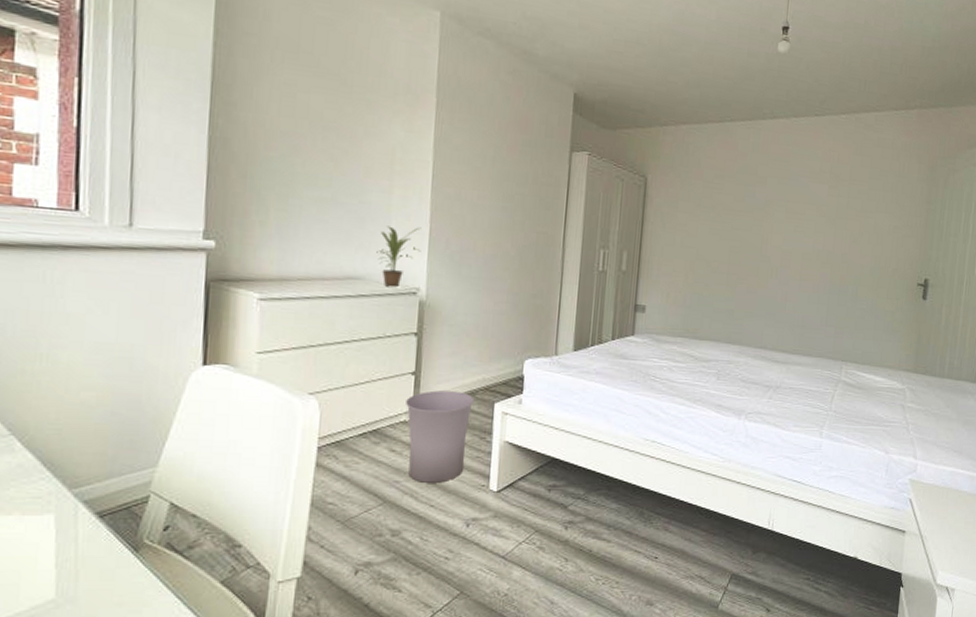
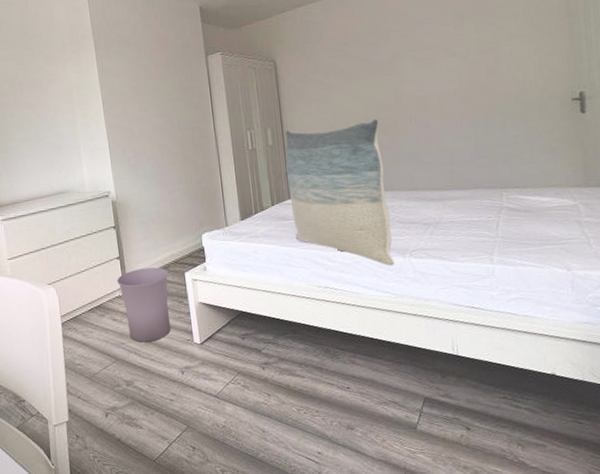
potted plant: present [378,226,422,288] -> none [74,144,106,195]
pillow: none [632,257,741,427] -> present [285,119,395,266]

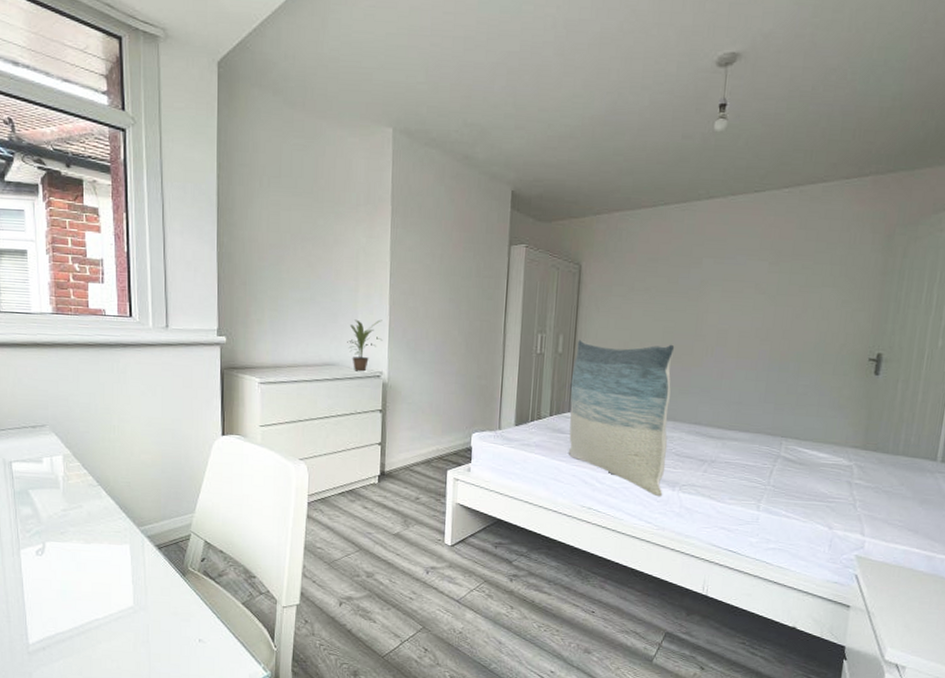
potted plant: none [74,144,106,195] -> present [348,319,383,372]
waste bin: present [117,267,170,342] -> none [374,458,430,536]

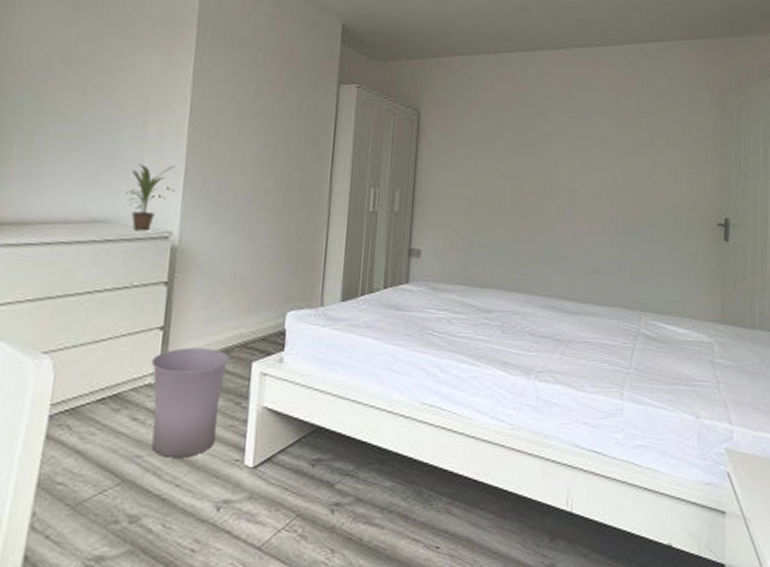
waste bin: none [374,458,430,536] -> present [152,348,230,457]
pillow: present [569,340,675,497] -> none [407,196,524,388]

